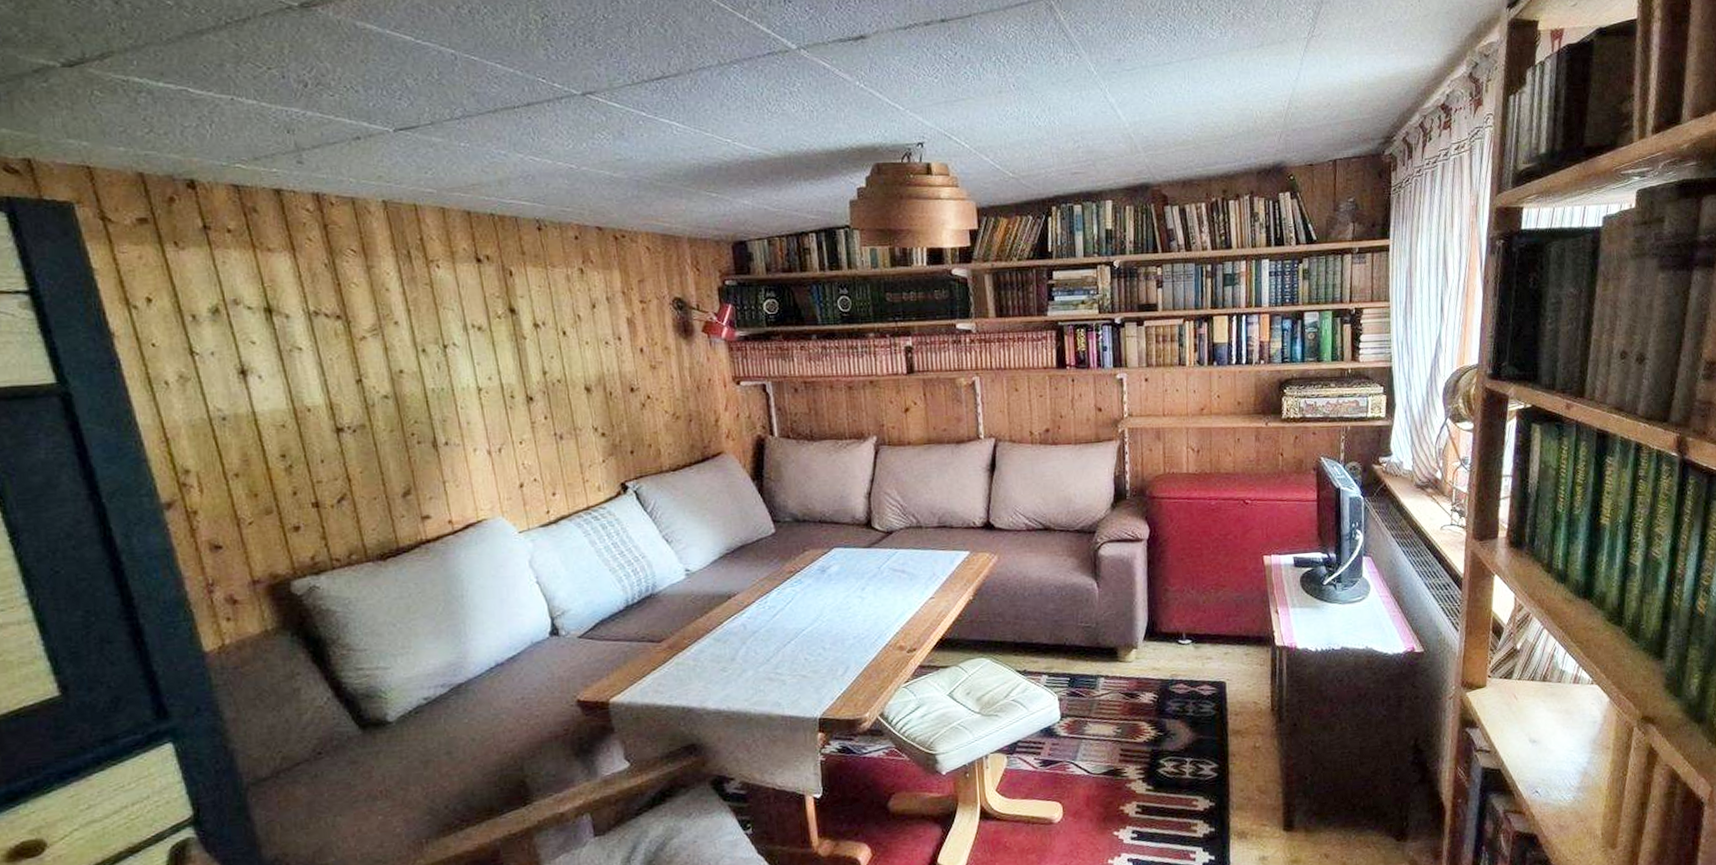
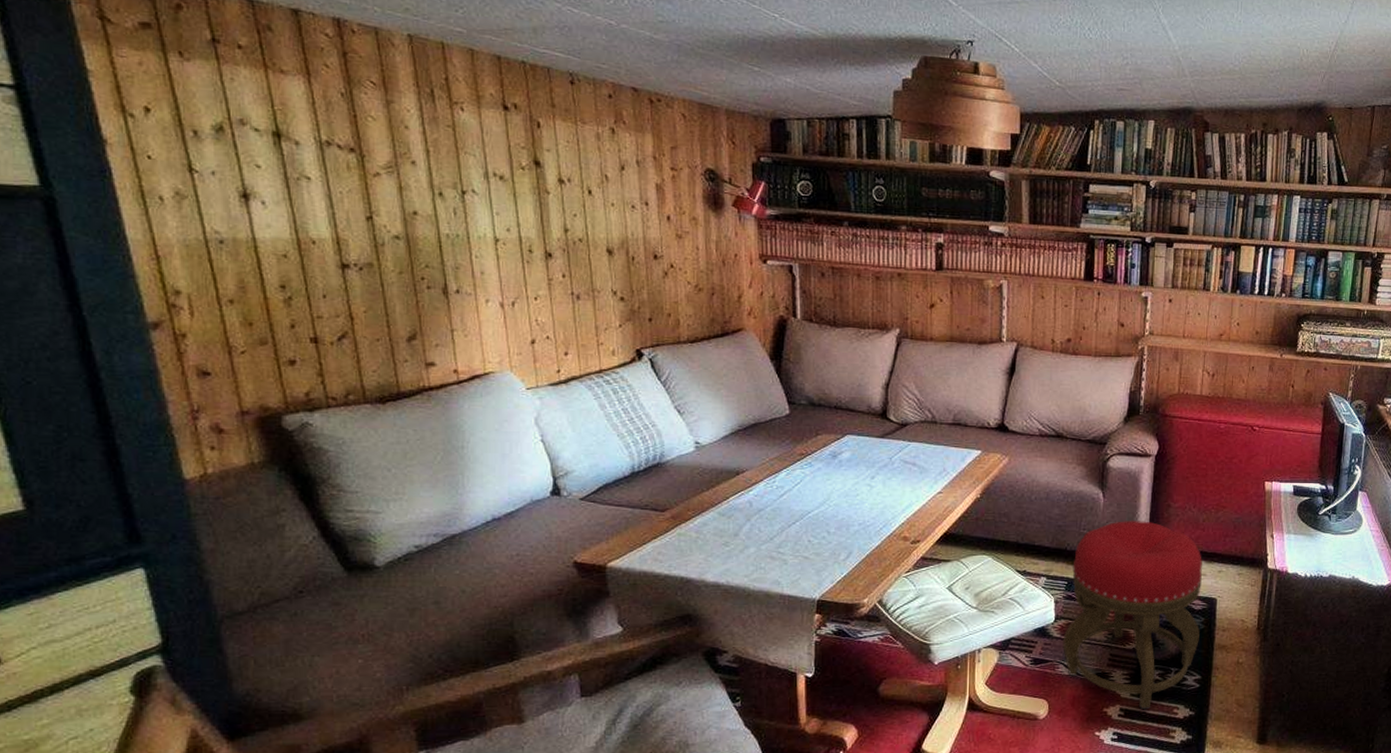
stool: none [1071,608,1212,805] -> present [1063,521,1202,710]

